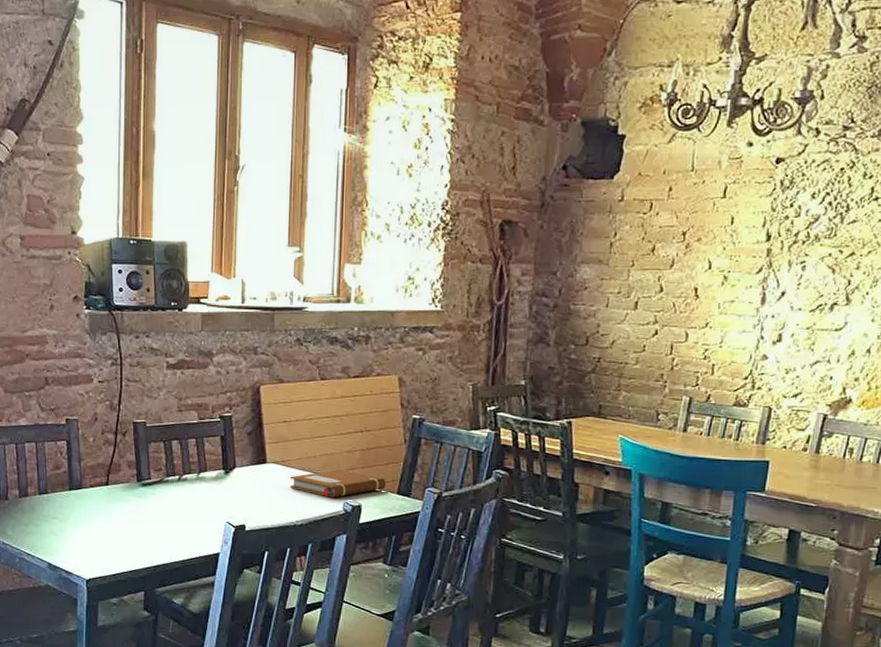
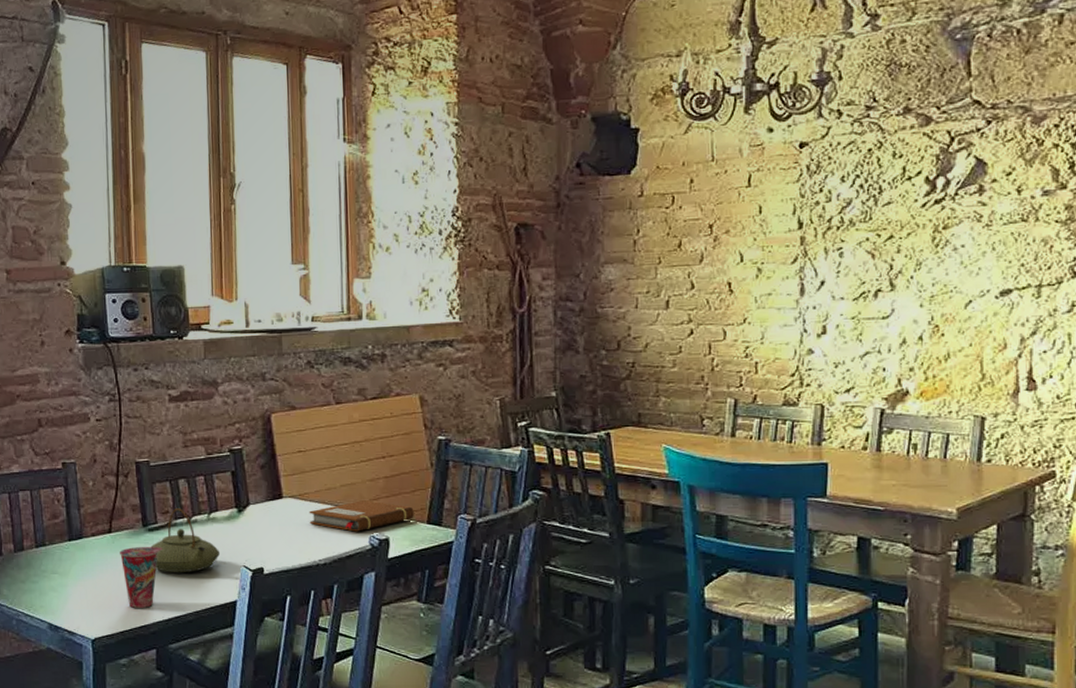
cup: none [115,499,155,555] -> present [120,546,163,608]
teapot: none [143,466,206,525] -> present [150,507,220,572]

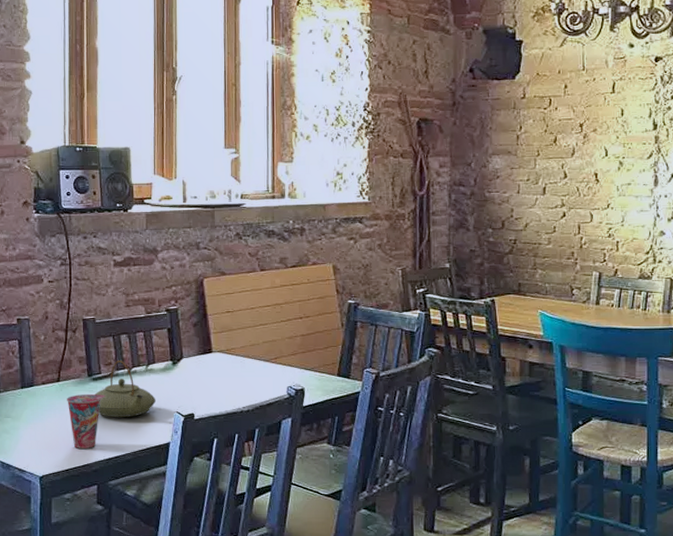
notebook: present [309,500,414,532] -> none [235,355,326,383]

